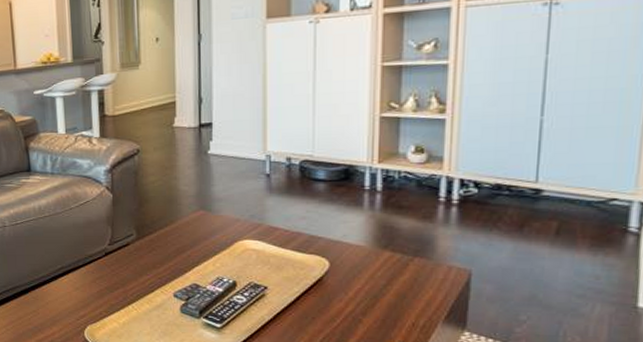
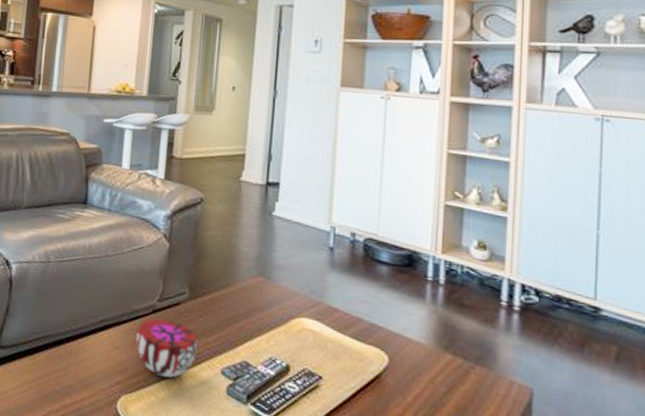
decorative bowl: none [93,260,149,306] -> present [136,318,197,378]

